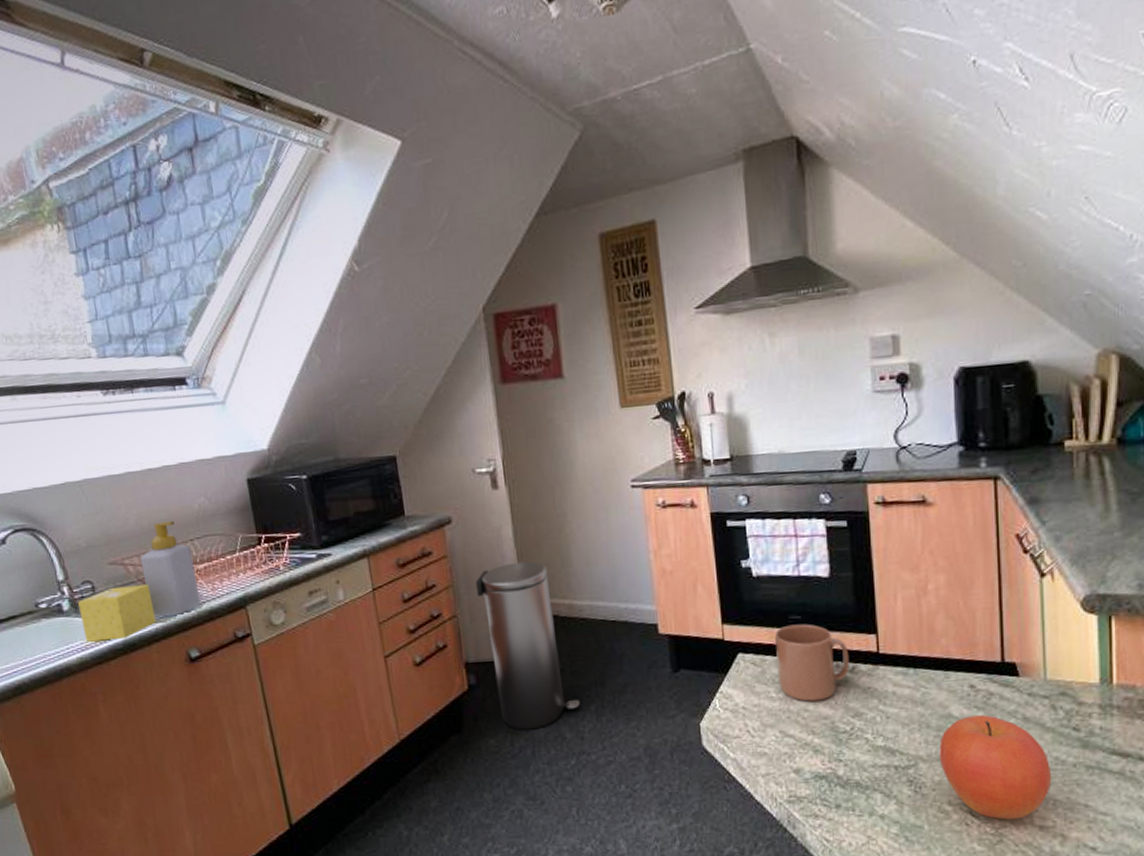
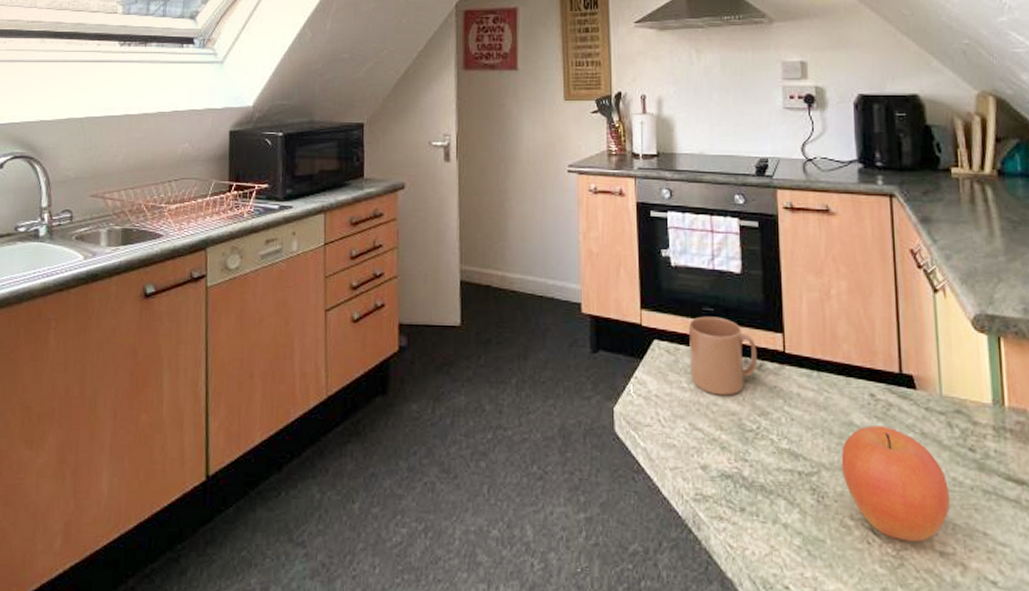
sponge: present [78,584,156,642] -> none [53,218,123,269]
soap bottle: present [140,520,201,618] -> none [119,162,168,251]
pedal bin: present [475,561,580,730] -> none [418,231,502,398]

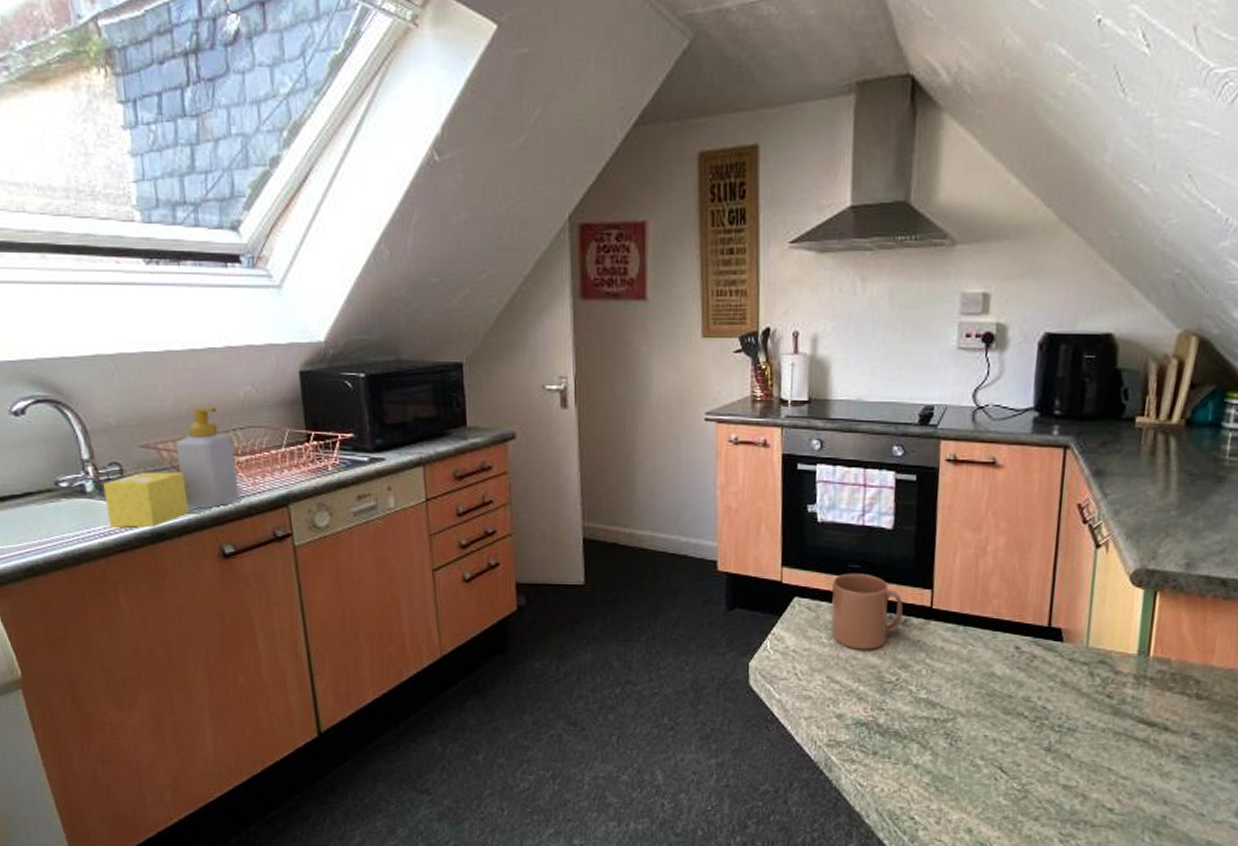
sponge: none [53,218,123,269] -> present [103,472,189,528]
soap bottle: none [119,162,168,251] -> present [175,407,240,509]
fruit: present [841,426,951,542] -> none [977,676,1082,777]

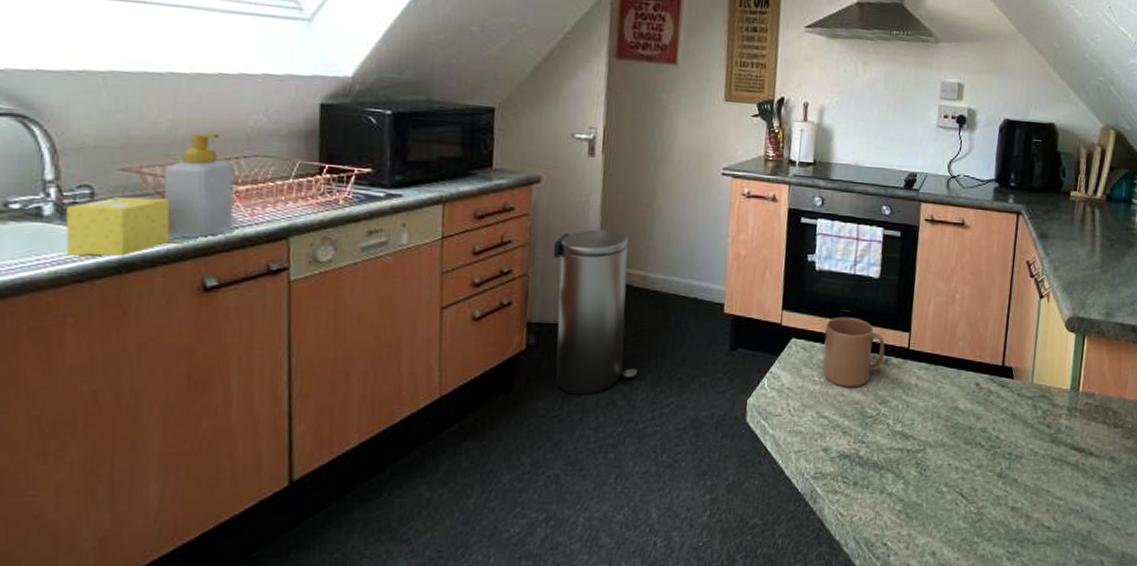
pedal bin: none [534,485,630,656] -> present [553,229,637,395]

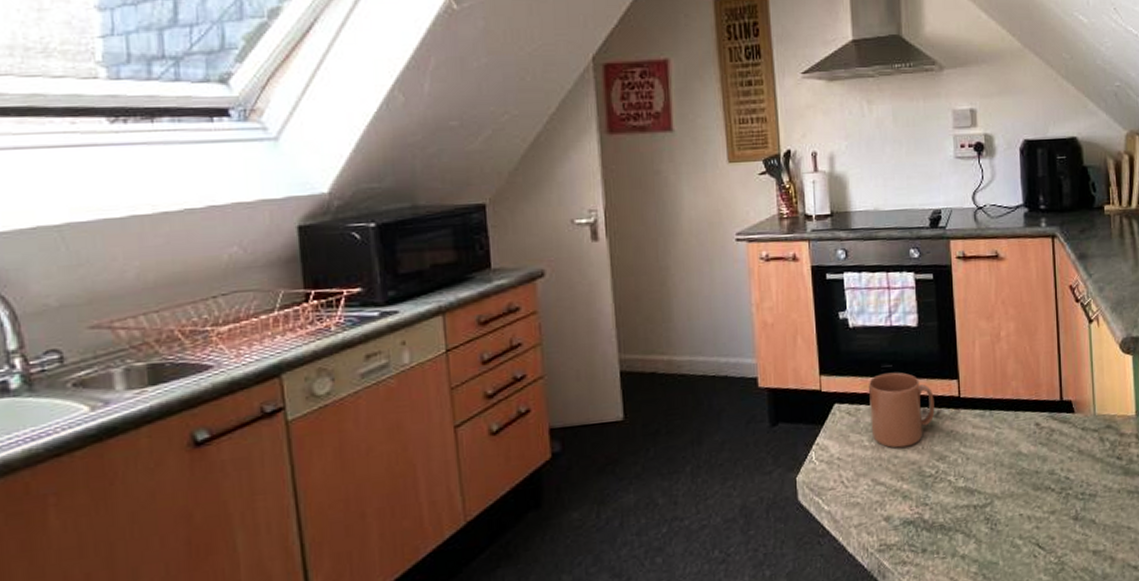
sponge: present [66,196,170,257] -> none [35,352,151,428]
soap bottle: present [164,132,234,239] -> none [137,274,219,393]
pedal bin: present [553,229,637,395] -> none [567,316,675,500]

